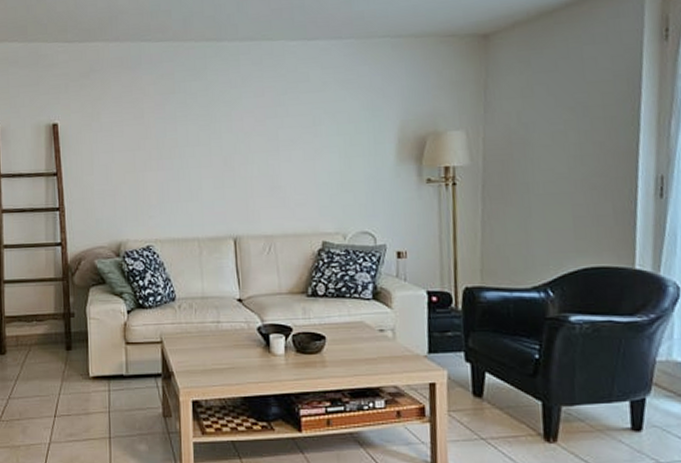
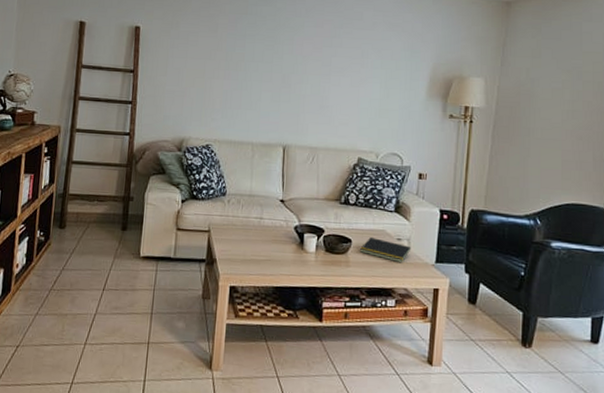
notepad: none [336,331,398,358] -> present [360,237,412,263]

